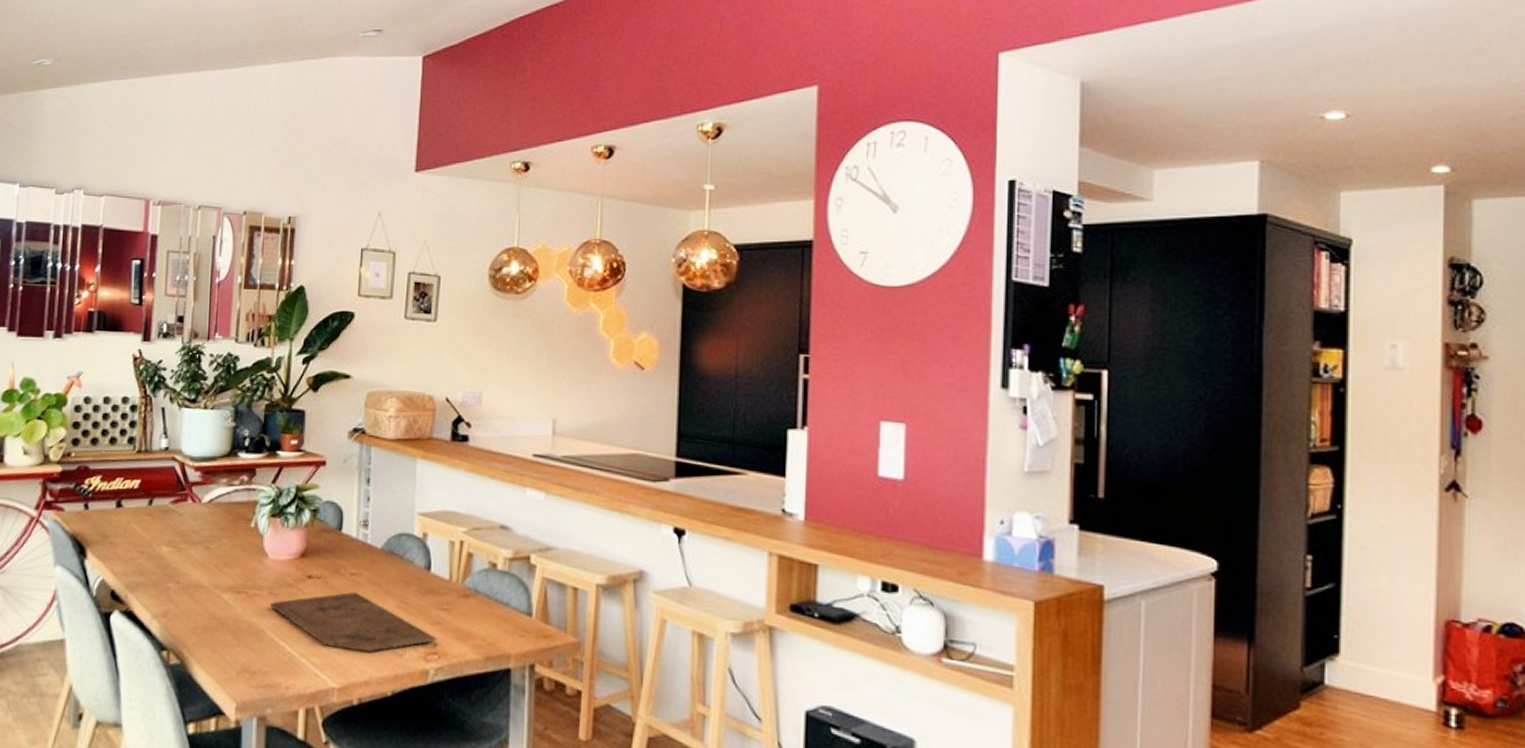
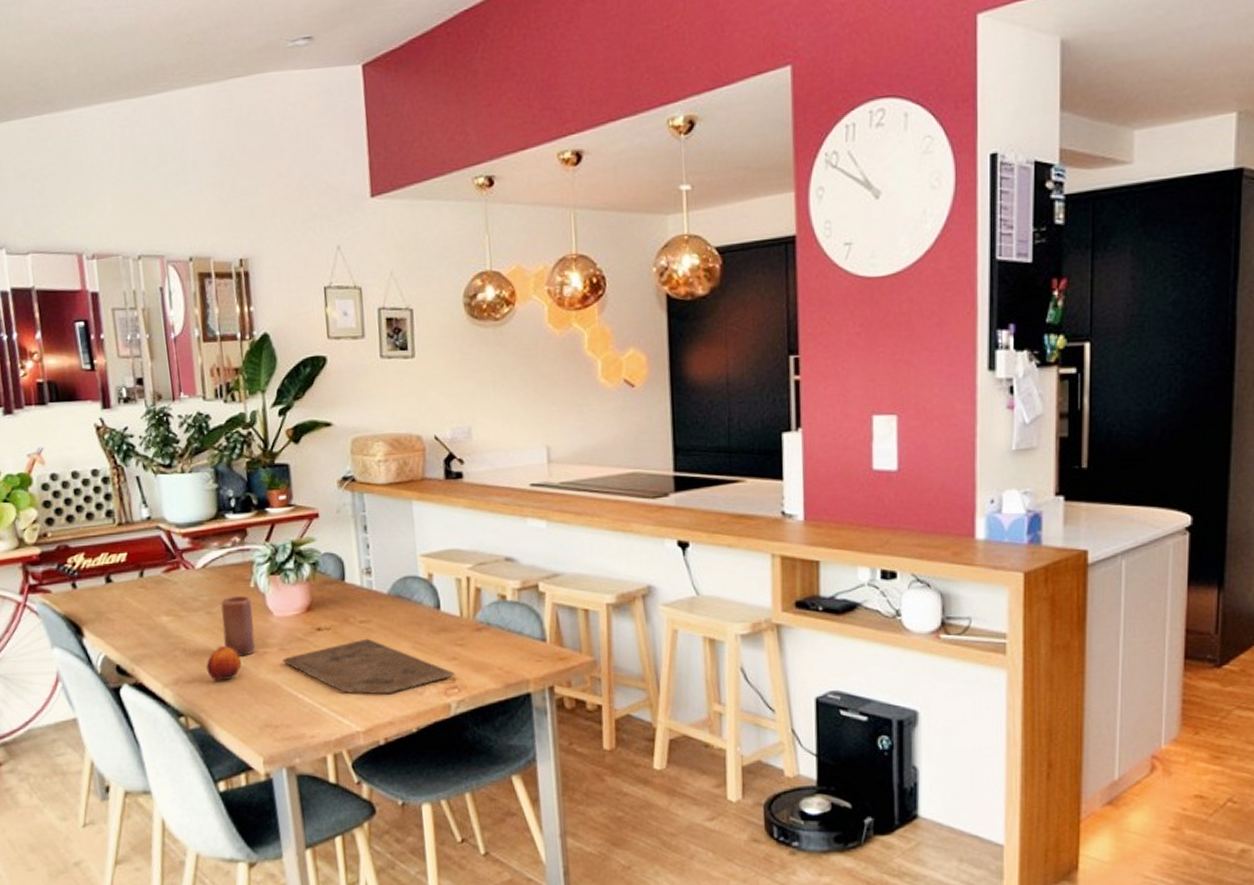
fruit: none [196,583,231,618] -> present [206,646,242,680]
candle: none [217,534,250,596] -> present [220,596,256,656]

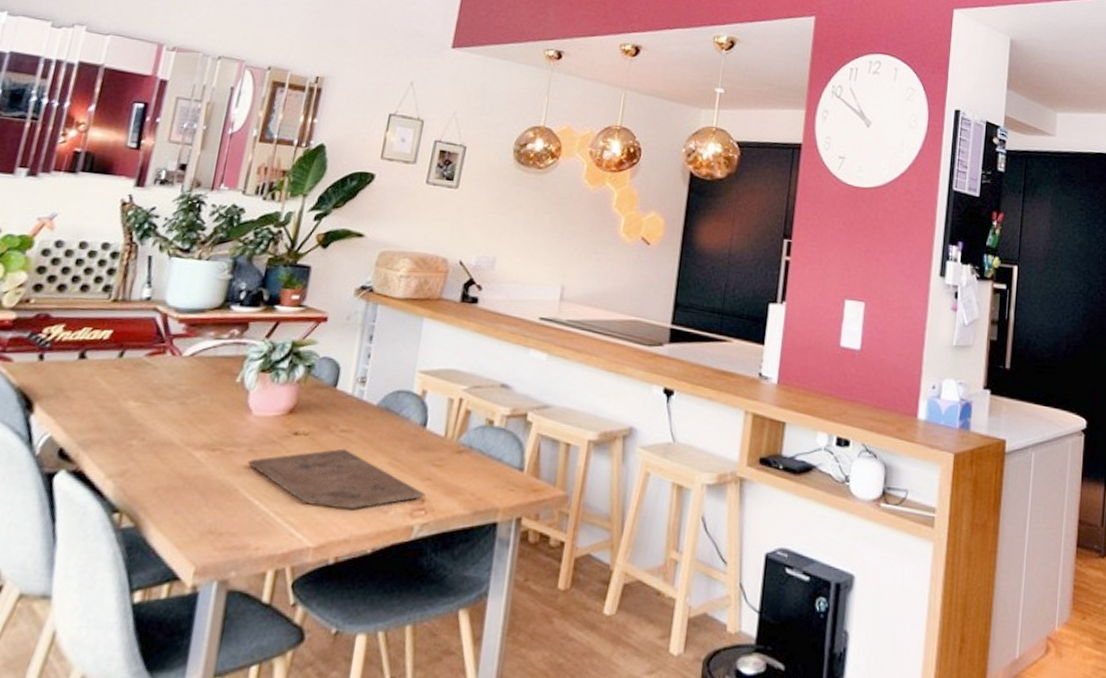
fruit: present [206,646,242,680] -> none [161,440,203,477]
candle: present [220,596,256,656] -> none [189,389,233,454]

